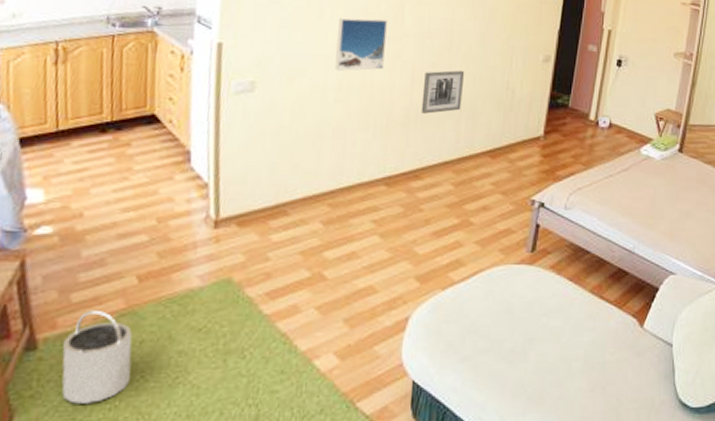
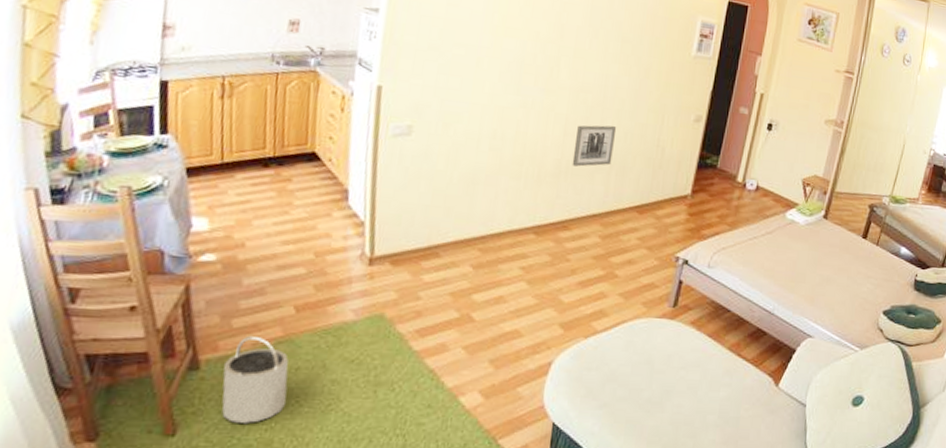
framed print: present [335,18,387,71] -> none [490,68,543,121]

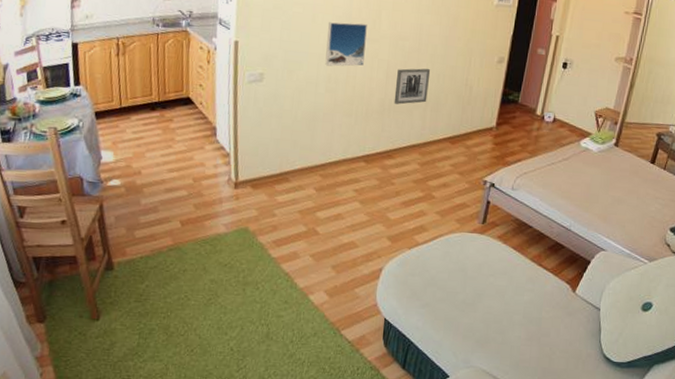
bucket: present [222,335,289,423] -> none [130,243,178,312]
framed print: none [490,68,543,121] -> present [325,22,367,67]

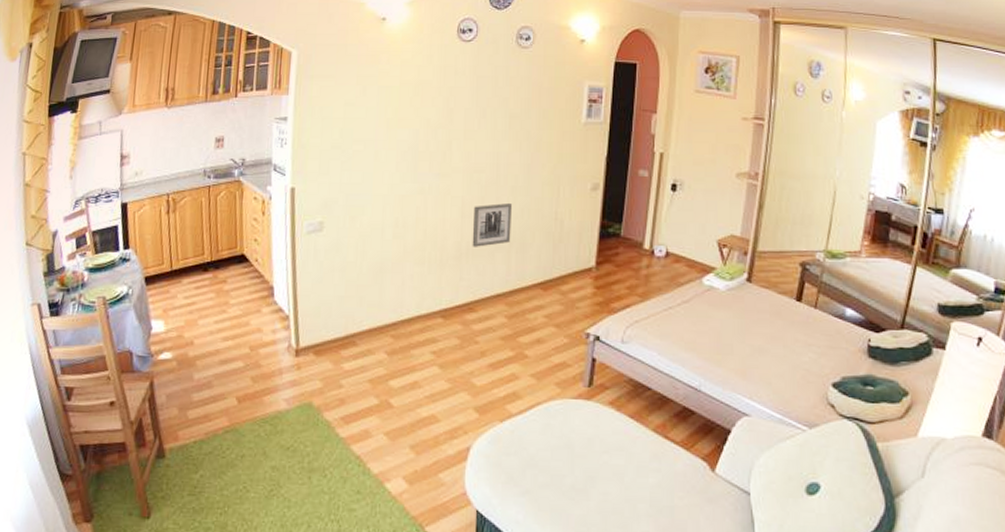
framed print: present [325,22,367,67] -> none [391,156,436,209]

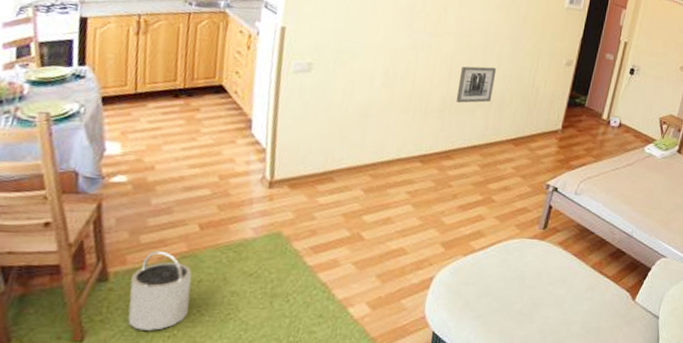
bucket: none [183,425,236,507] -> present [128,250,192,331]

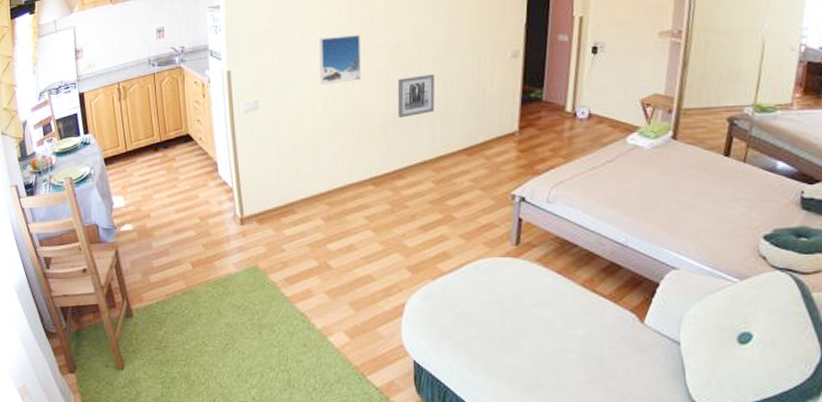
bucket: present [128,250,192,331] -> none [148,288,196,360]
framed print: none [383,13,432,61] -> present [319,34,361,85]

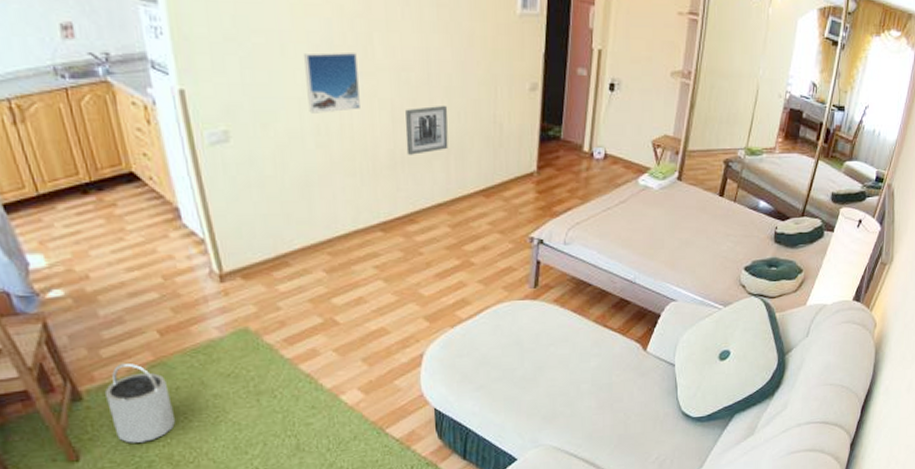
bucket: none [148,288,196,360] -> present [104,362,176,443]

